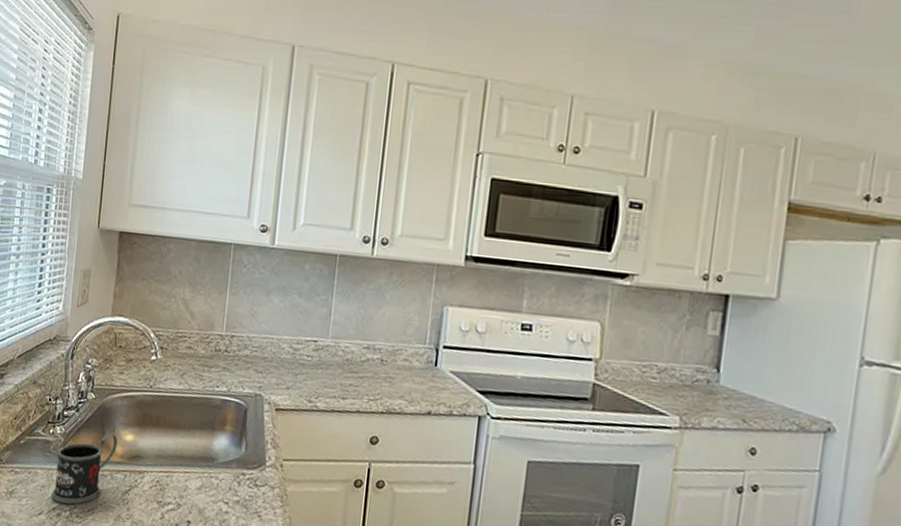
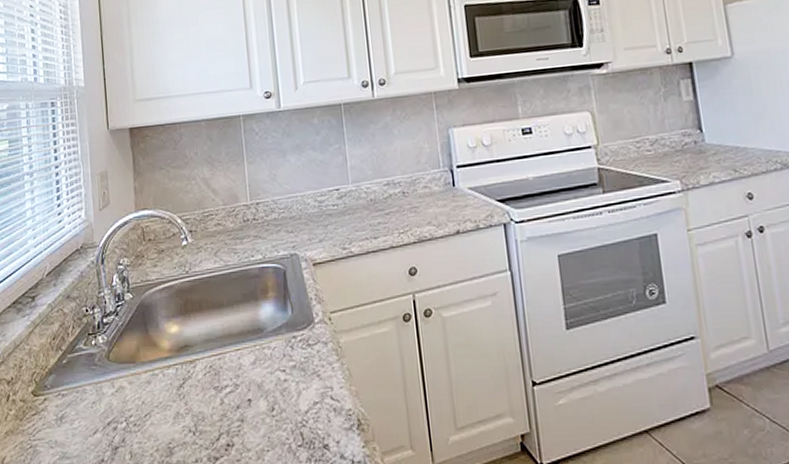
mug: present [51,433,118,505] -> none [103,330,163,416]

